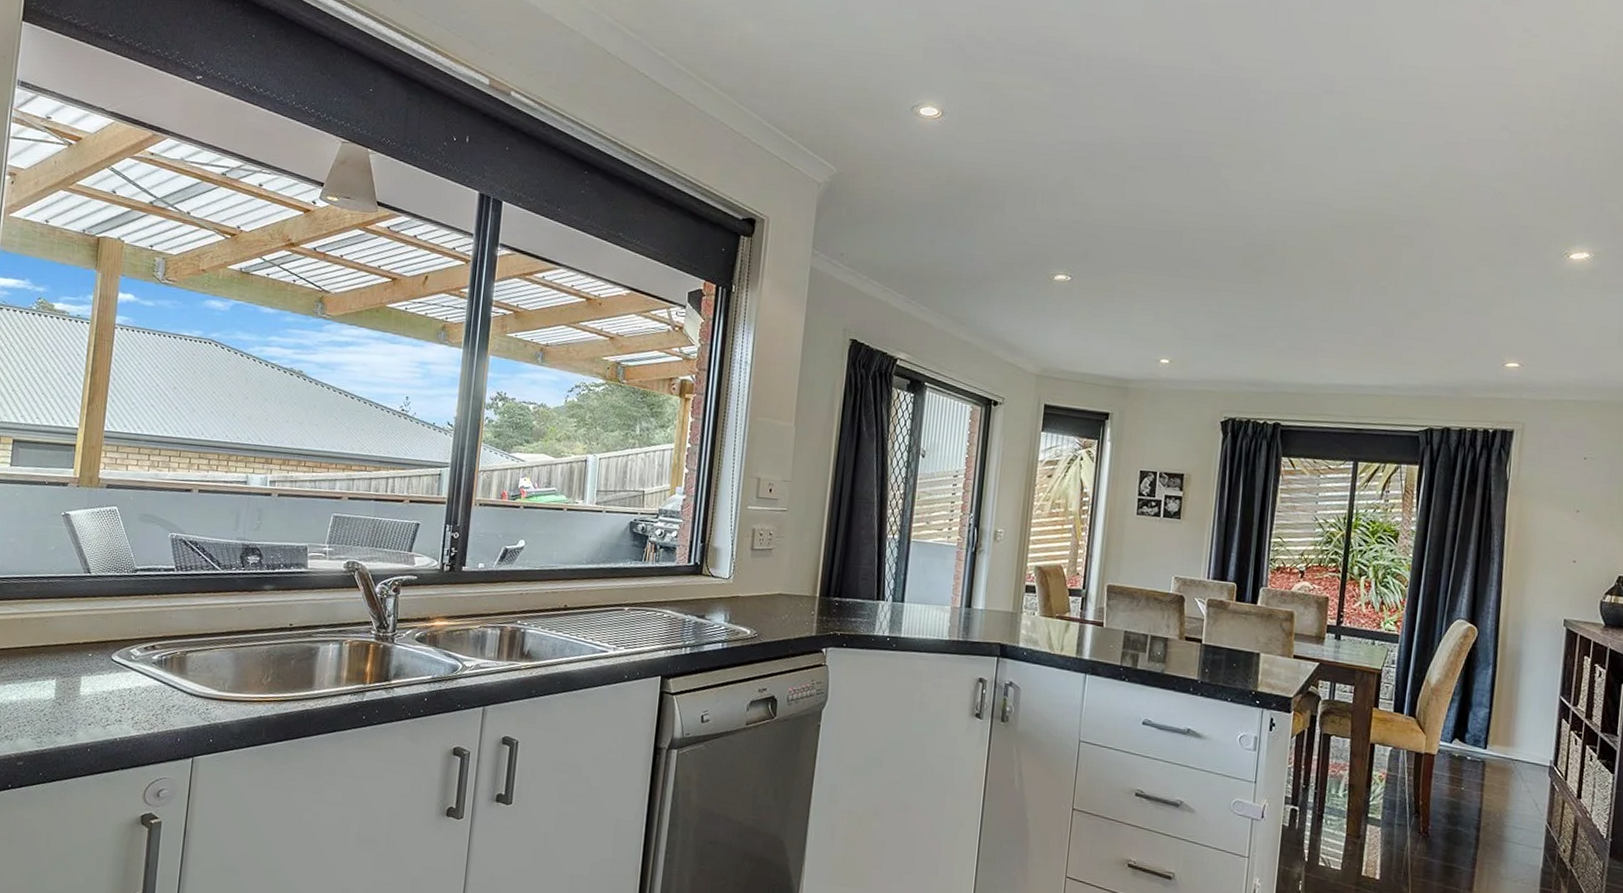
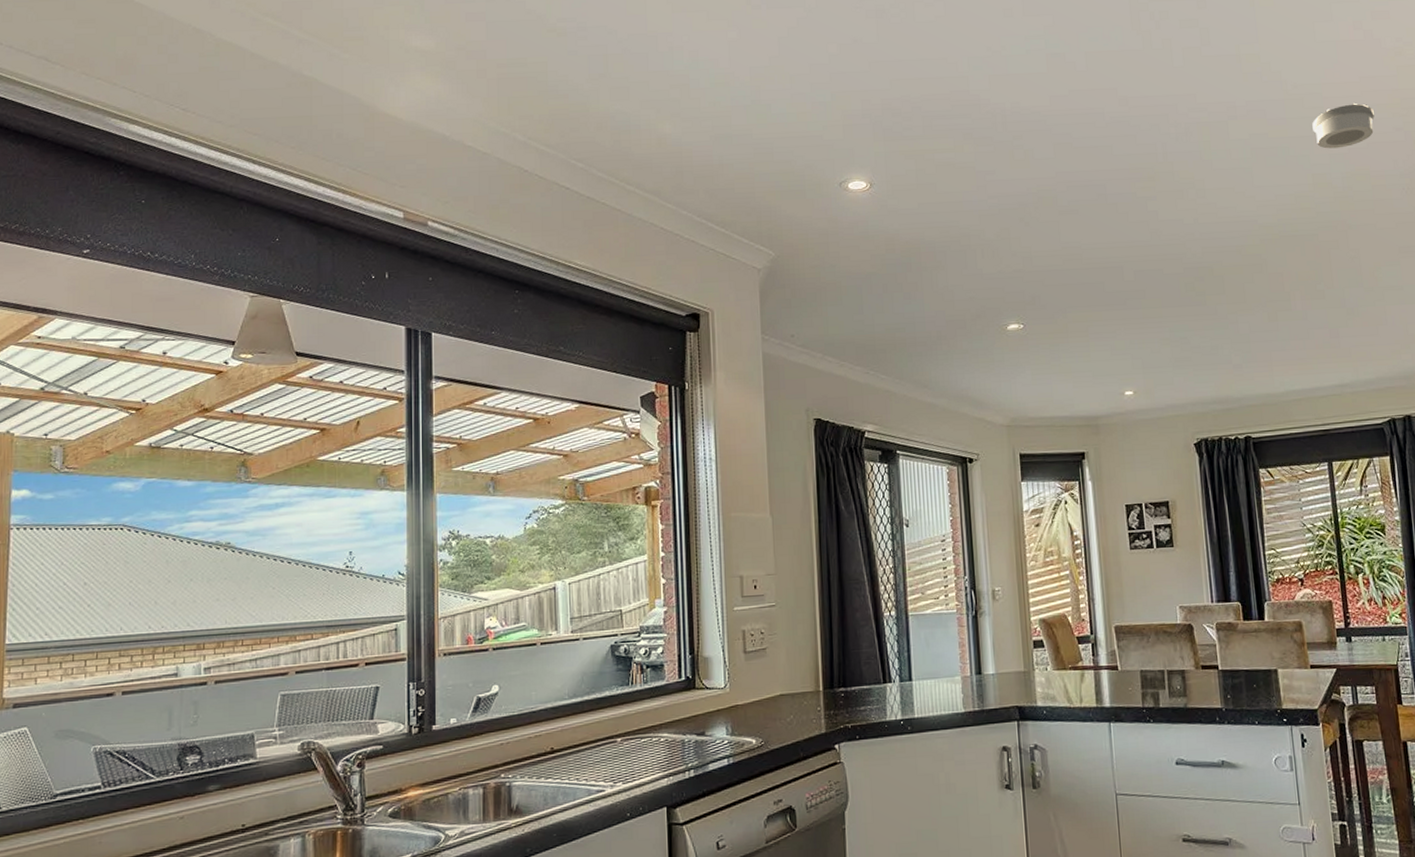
smoke detector: none [1411,93,1482,140] -> present [1312,102,1375,149]

